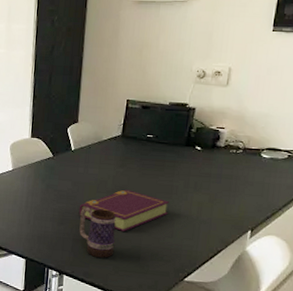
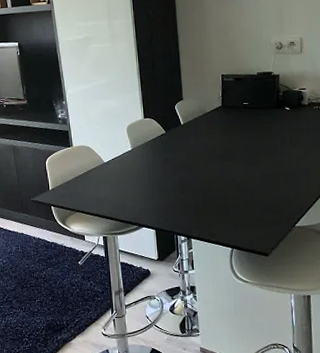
book: present [78,189,169,232] -> none [195,153,272,191]
mug: present [79,206,116,258] -> none [197,173,232,218]

